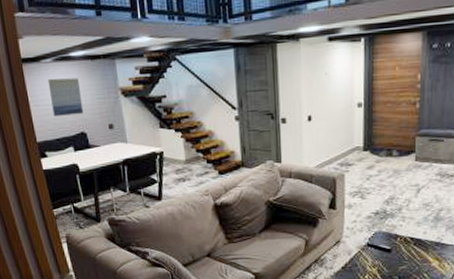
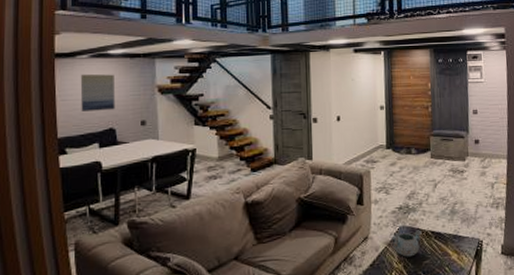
decorative bowl: none [366,235,400,262] -> present [392,229,422,257]

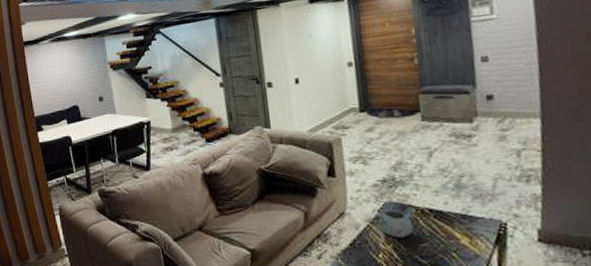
wall art: present [80,74,116,111] -> none [45,55,76,92]

